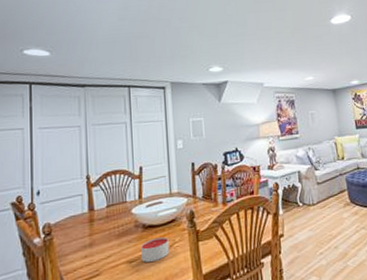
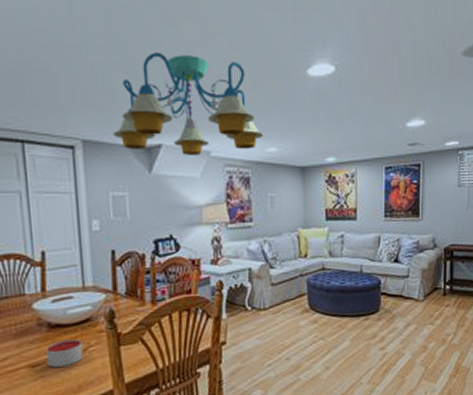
chandelier: none [192,18,303,88] -> present [112,53,264,156]

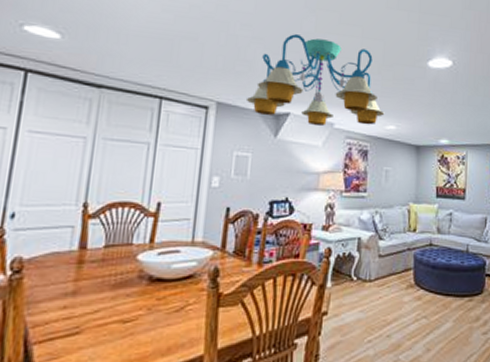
candle: present [46,338,83,367] -> none [140,295,181,324]

